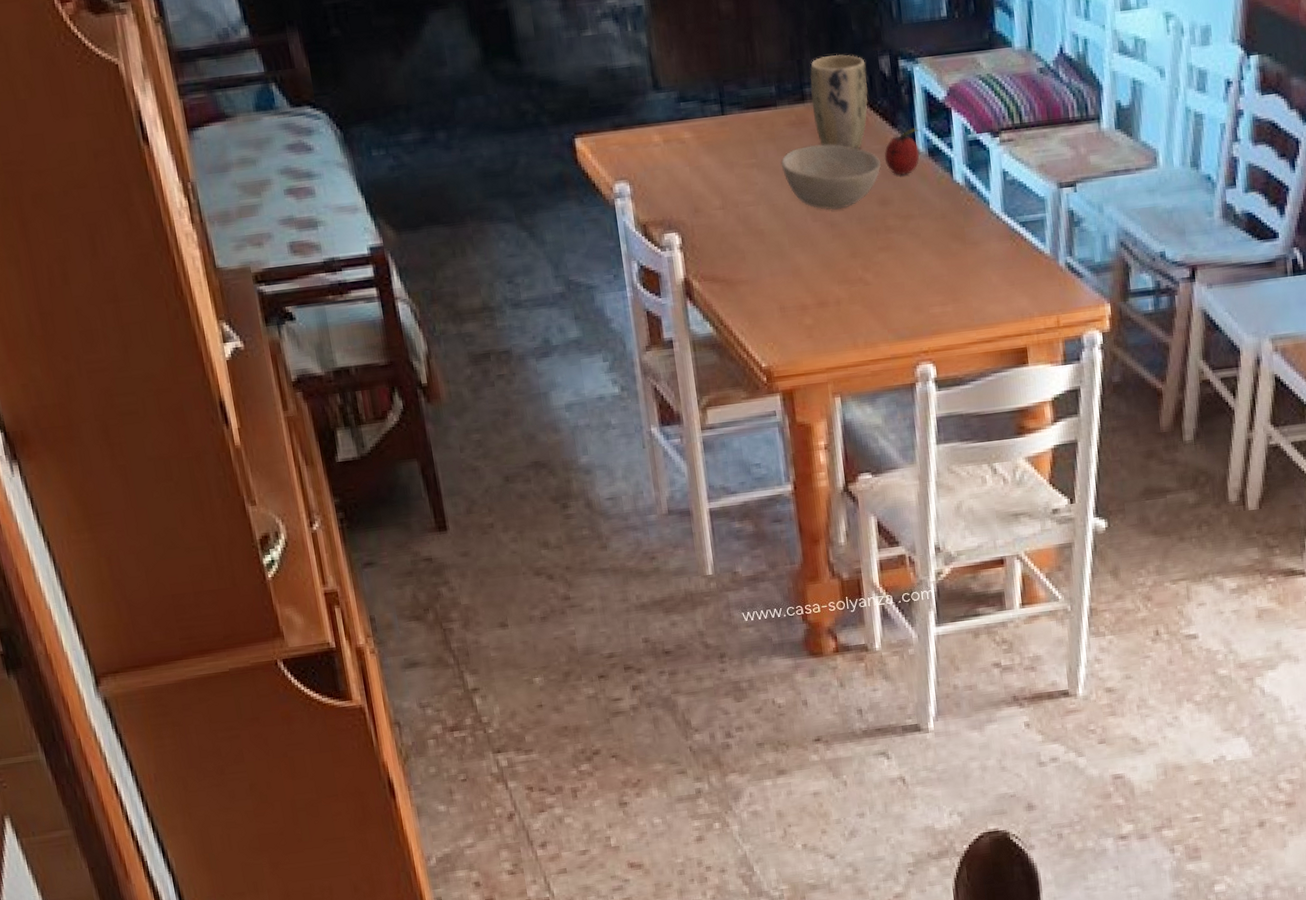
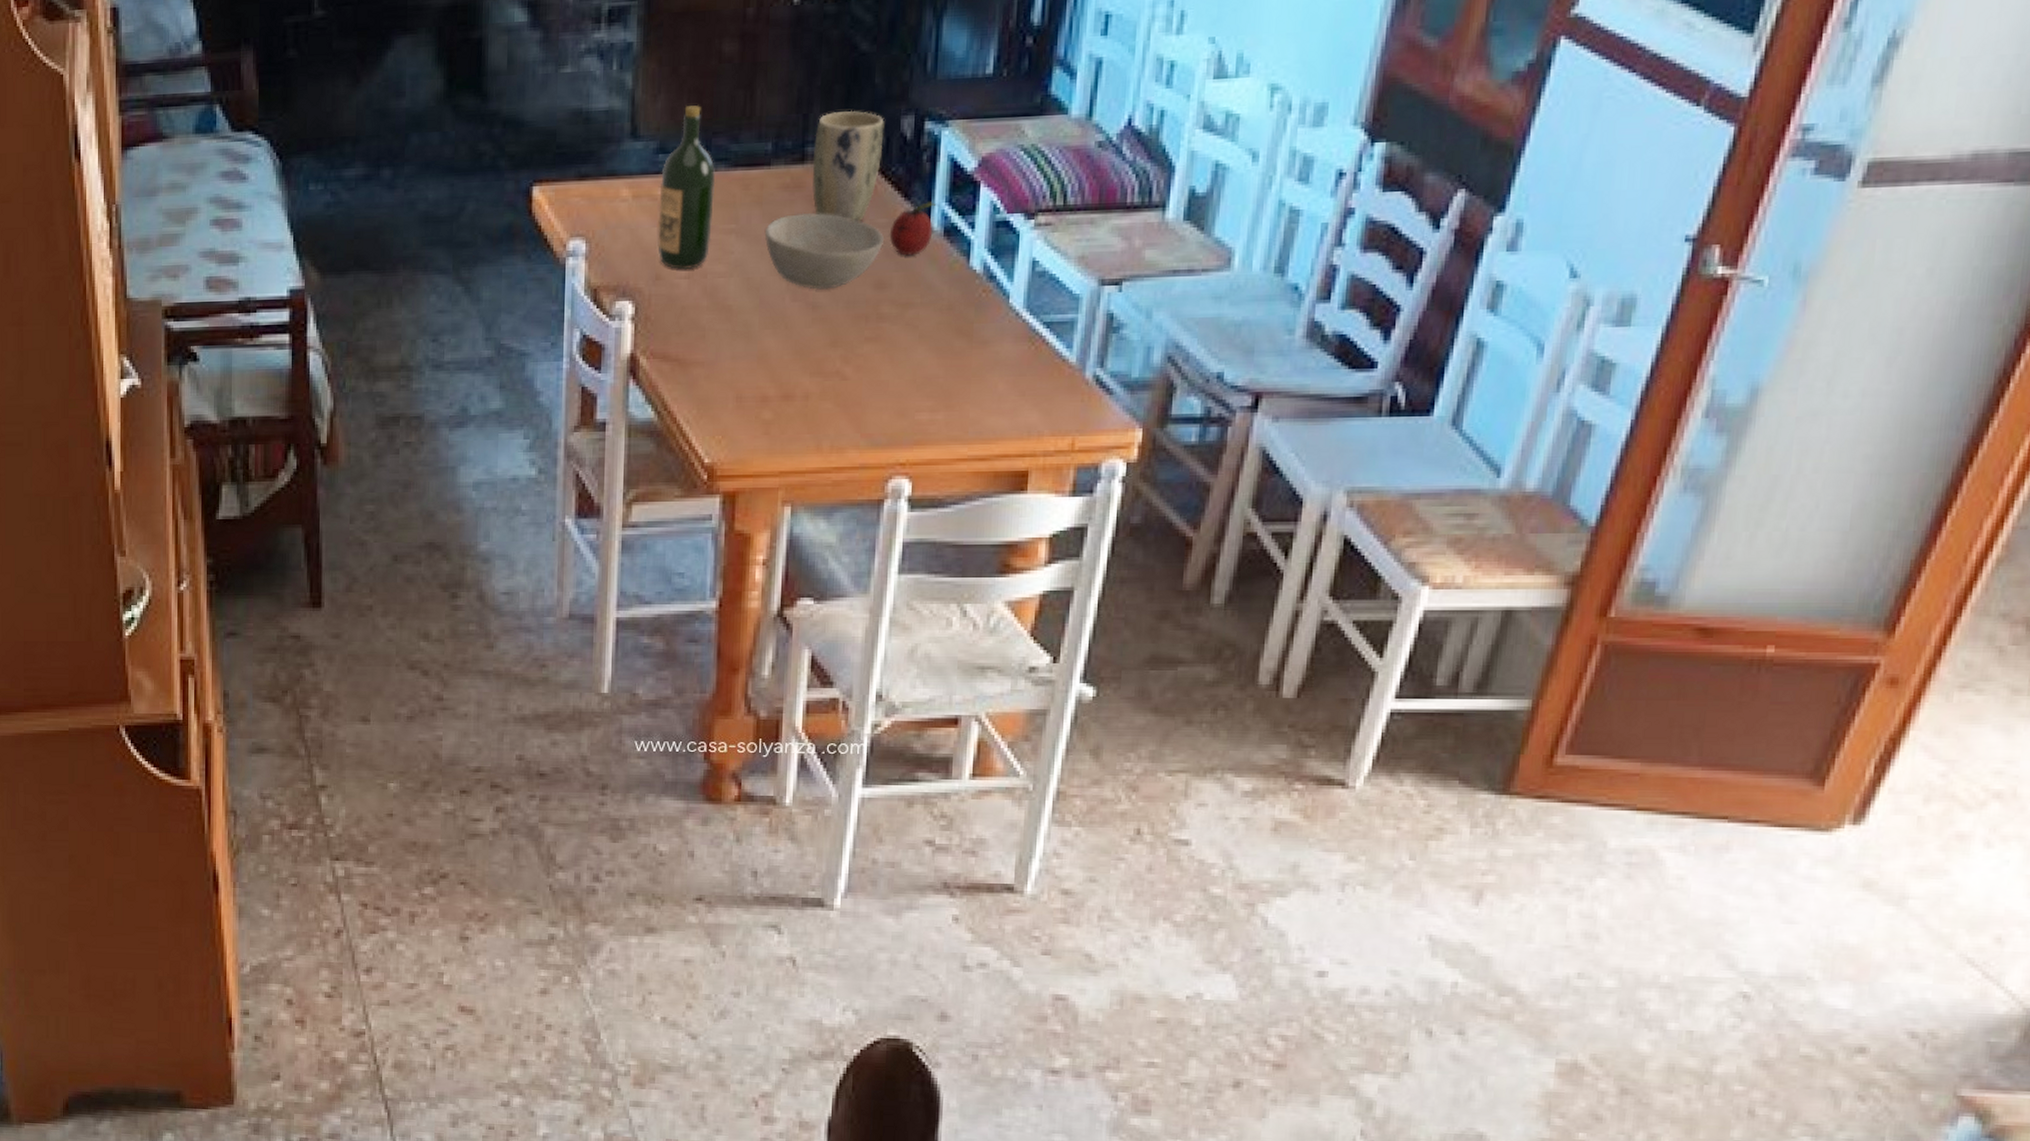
wine bottle: none [685,58,737,202] -> present [658,105,716,270]

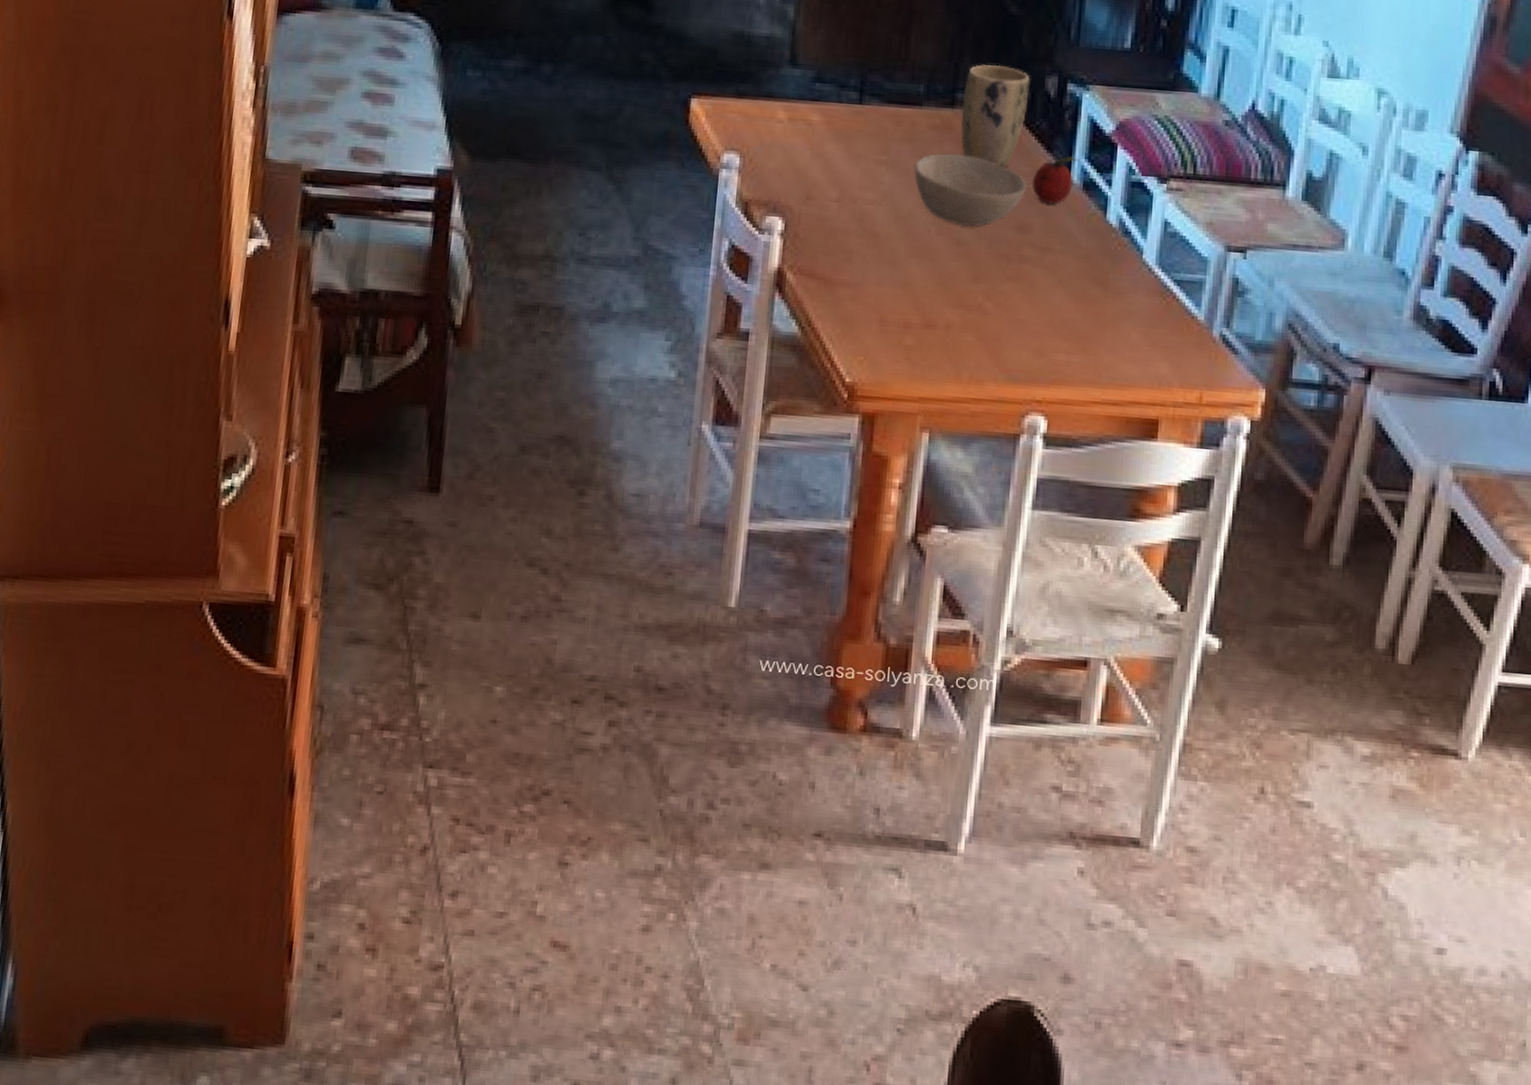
wine bottle: present [658,105,716,270] -> none [810,42,869,194]

